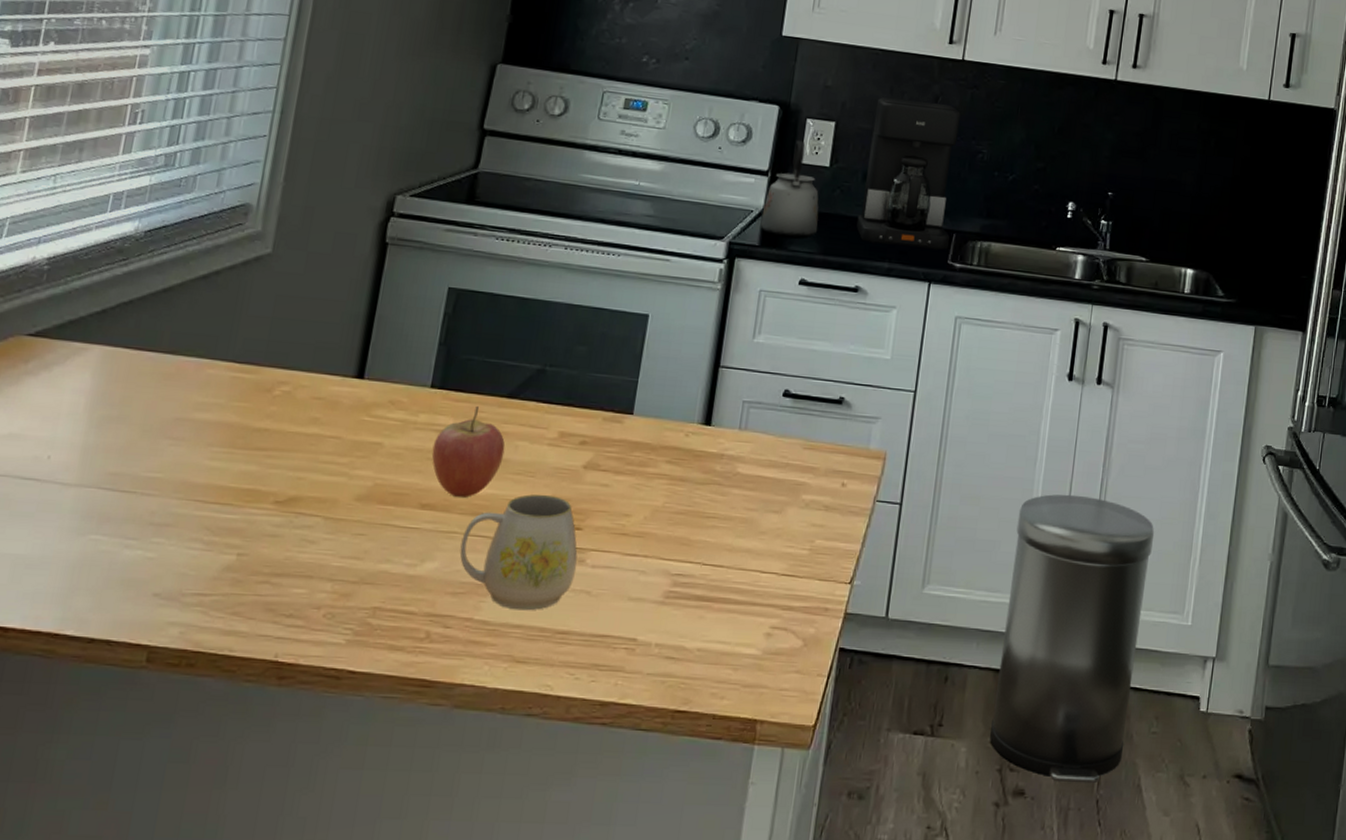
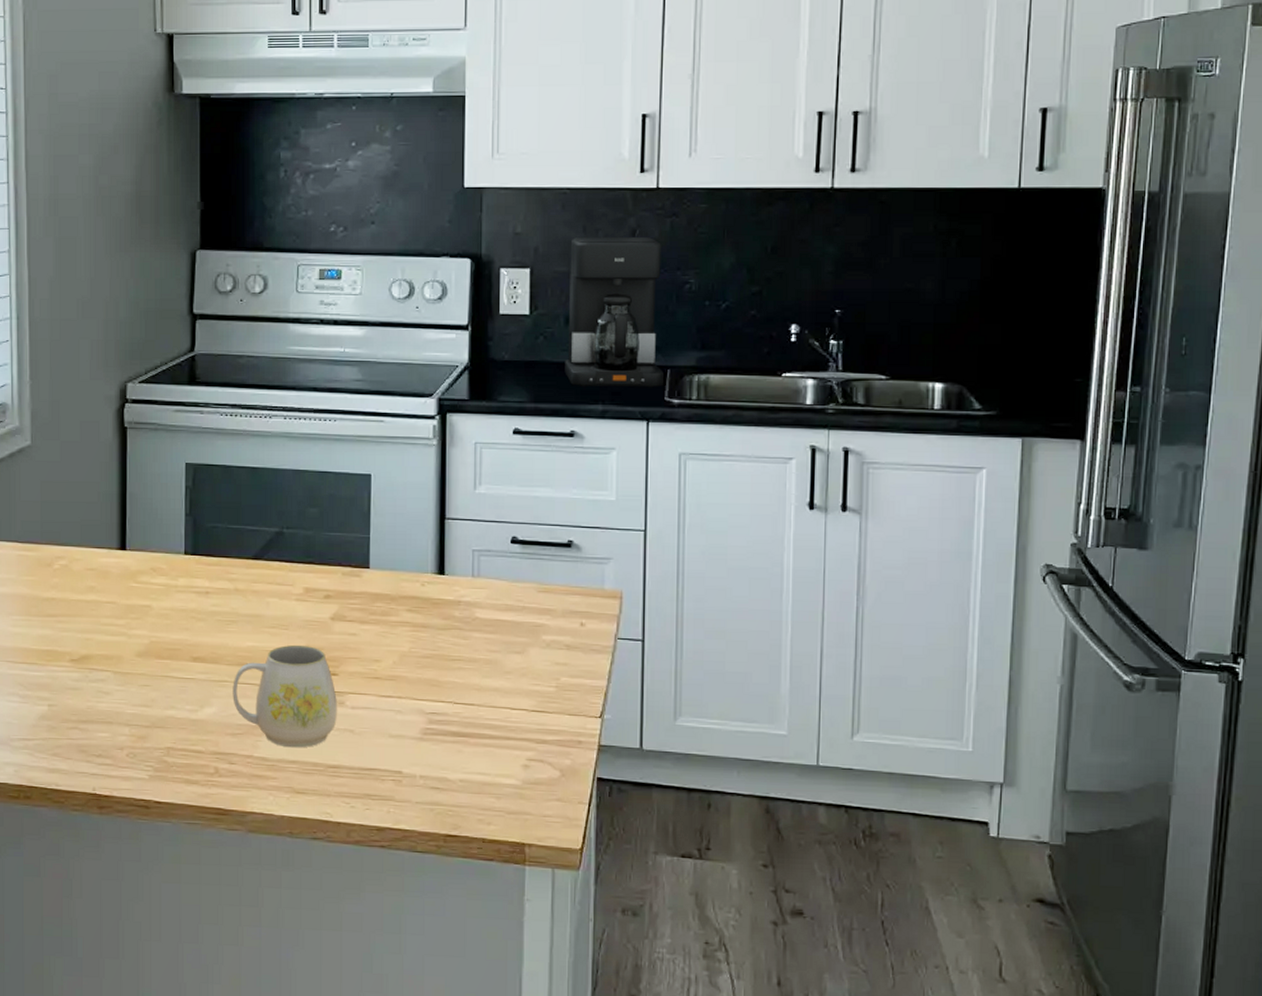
fruit: present [431,405,505,498] -> none [195,568,258,650]
kettle: present [760,139,819,240] -> none [467,290,526,391]
pedal bin: present [989,494,1155,784] -> none [760,624,922,906]

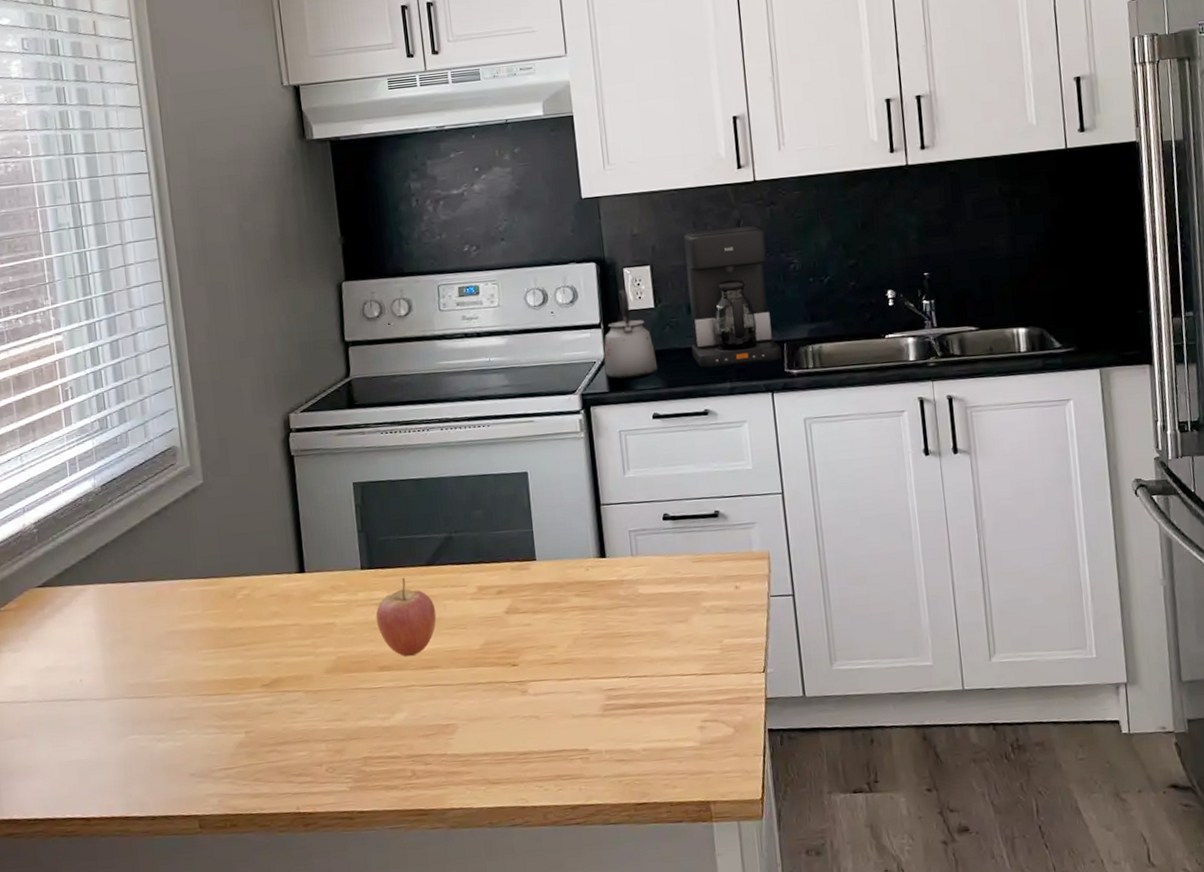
fruit: none [195,568,258,650] -> present [375,577,437,656]
mug: present [232,644,338,748] -> none [420,641,522,741]
kettle: none [467,290,526,391] -> present [604,289,658,381]

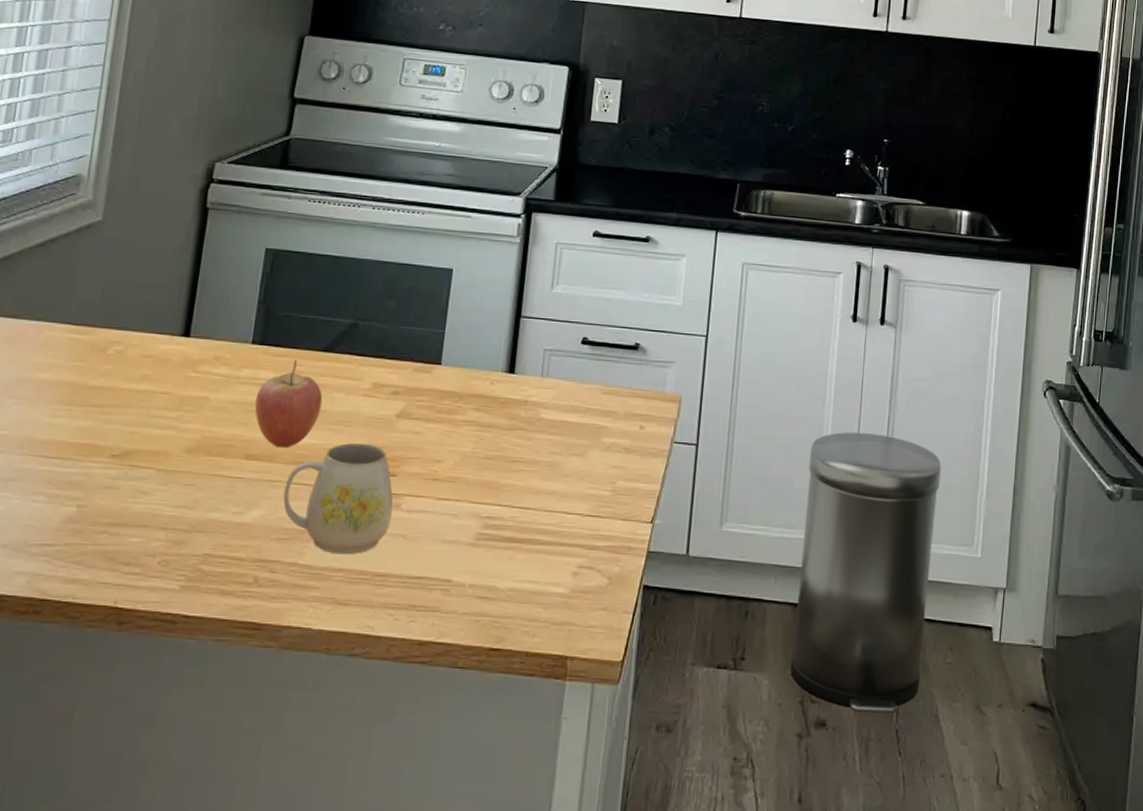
mug: none [420,641,522,741] -> present [283,442,393,555]
kettle: present [604,289,658,381] -> none [554,98,610,194]
coffee maker: present [683,225,782,369] -> none [645,54,740,200]
pedal bin: none [905,557,1055,816] -> present [790,432,942,714]

